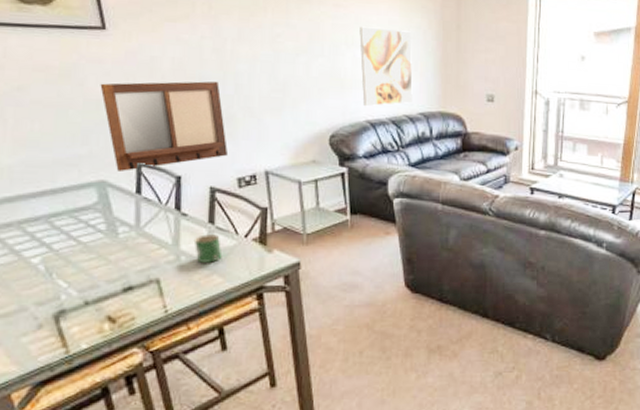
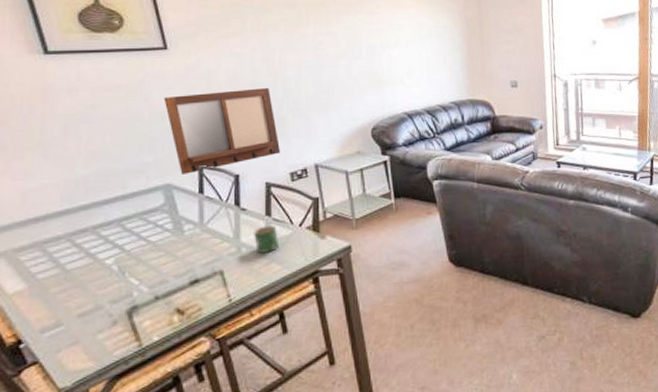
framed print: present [359,26,413,107] -> none [393,29,444,100]

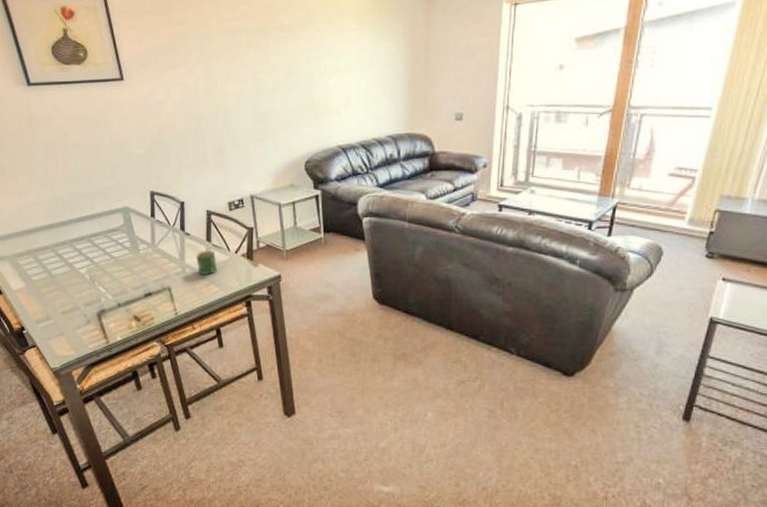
writing board: present [164,88,281,174] -> none [121,119,221,199]

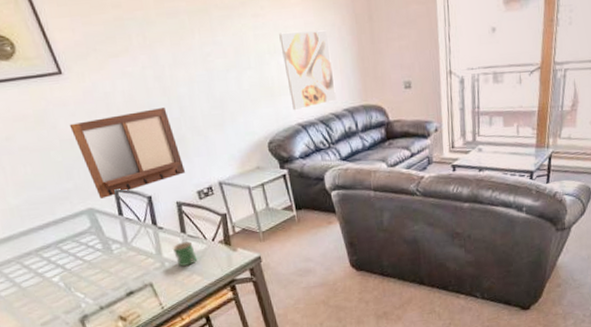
writing board: none [121,119,221,199] -> present [69,108,186,199]
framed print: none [331,56,382,133] -> present [279,30,336,111]

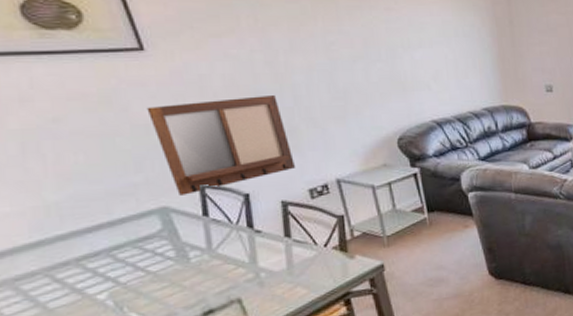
mug: present [172,241,198,266] -> none [271,247,304,277]
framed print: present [279,30,336,111] -> none [414,28,475,107]

